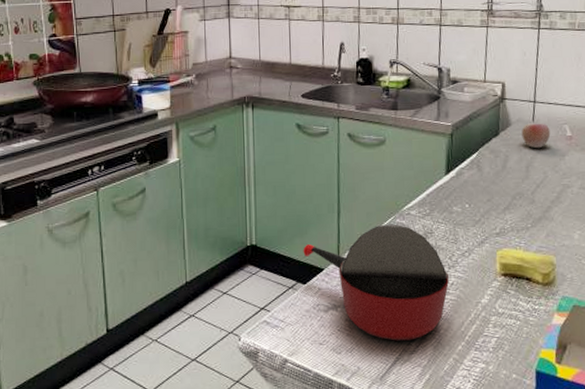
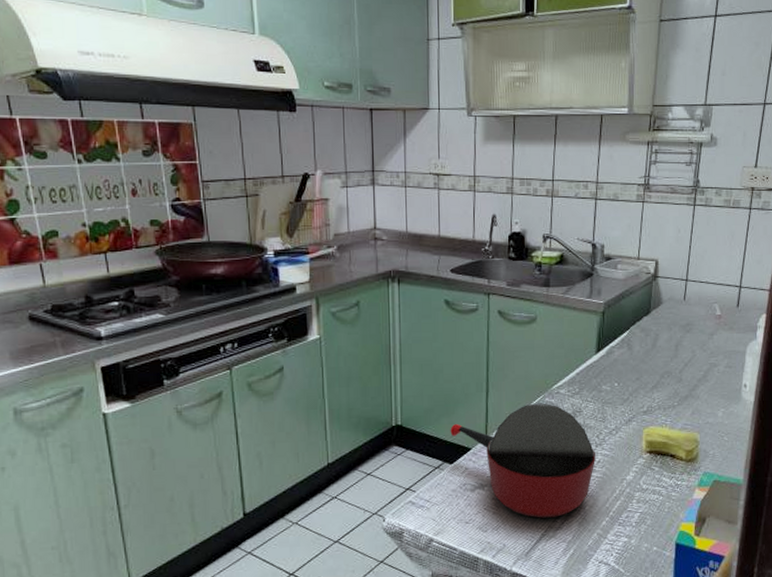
apple: present [521,123,551,149] -> none [672,302,701,328]

